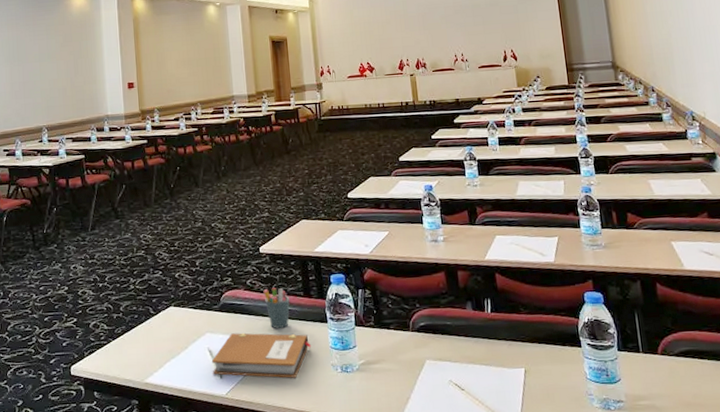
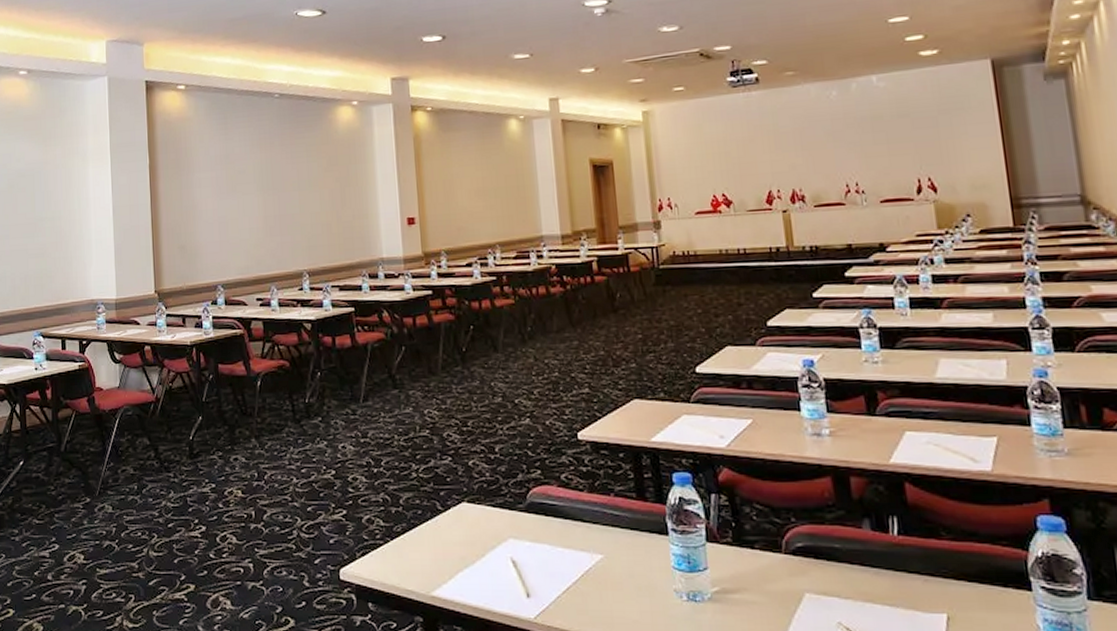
notebook: present [211,332,312,378] -> none [515,541,648,604]
pen holder: present [263,287,290,328] -> none [582,485,619,538]

